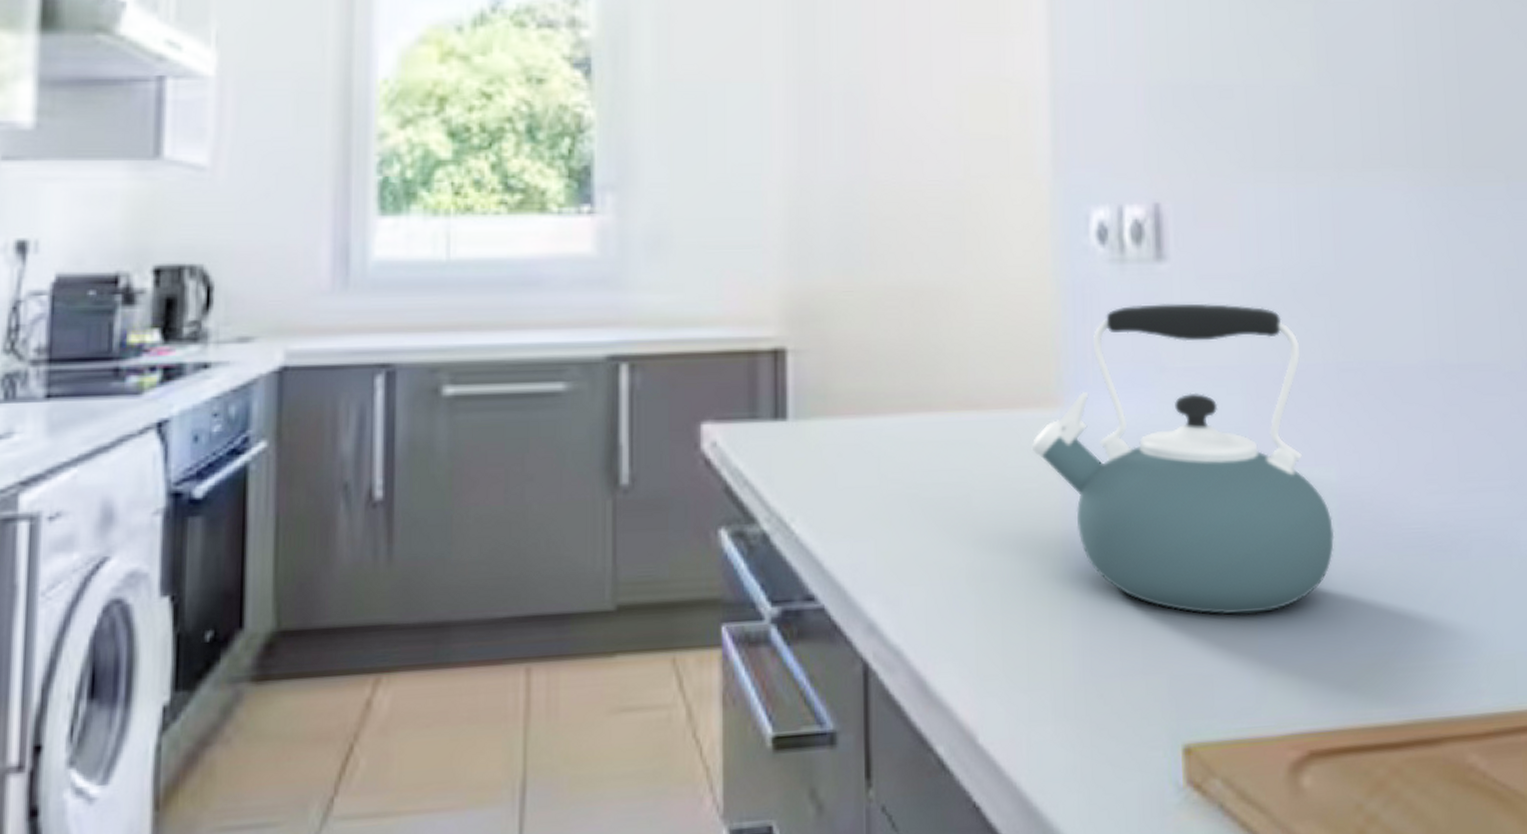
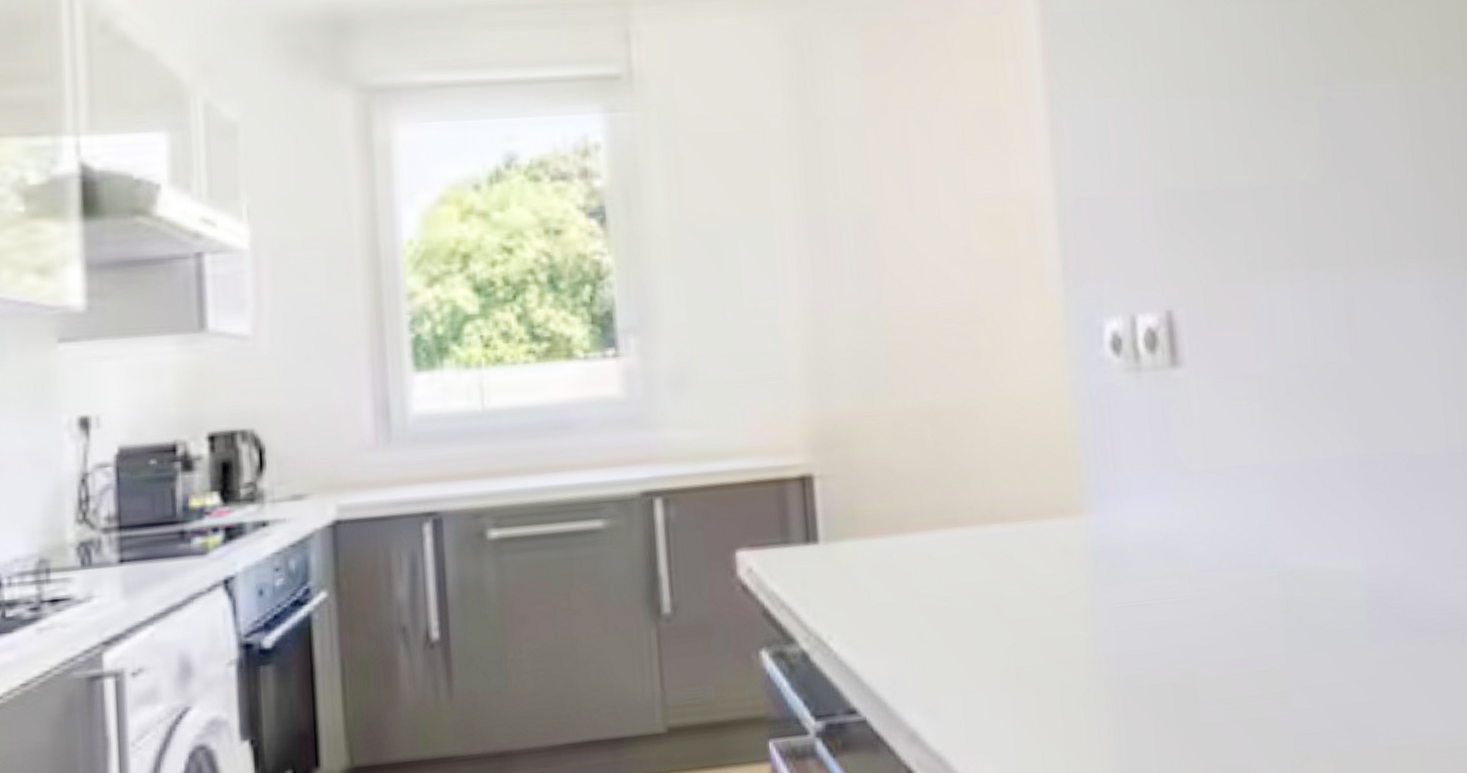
kettle: present [1031,303,1335,615] -> none [1058,405,1364,707]

